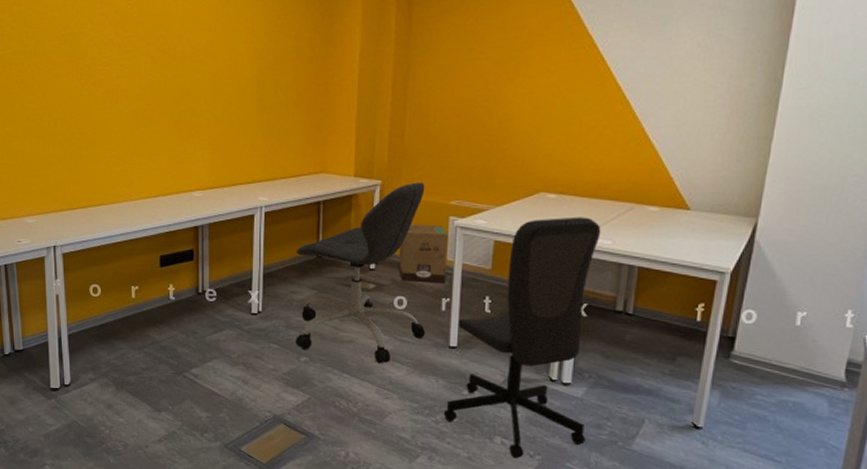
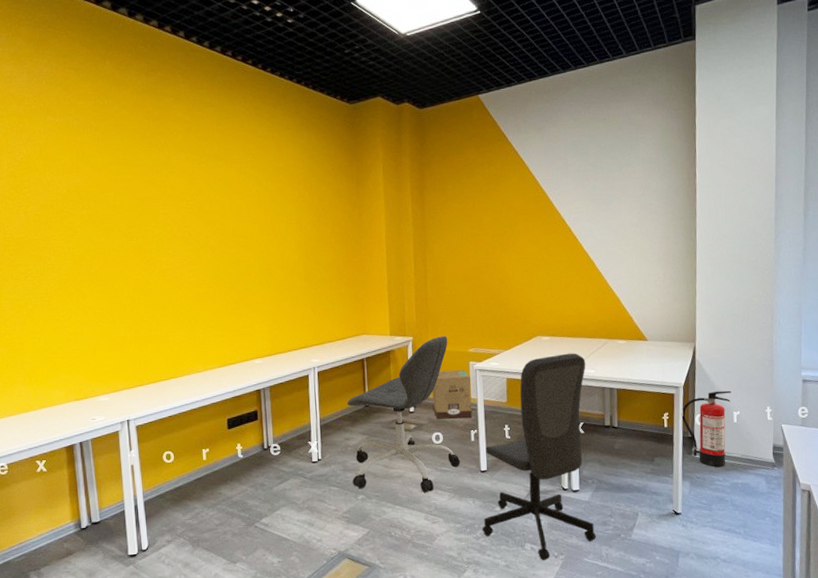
fire extinguisher: none [722,283,800,379] -> present [681,390,732,468]

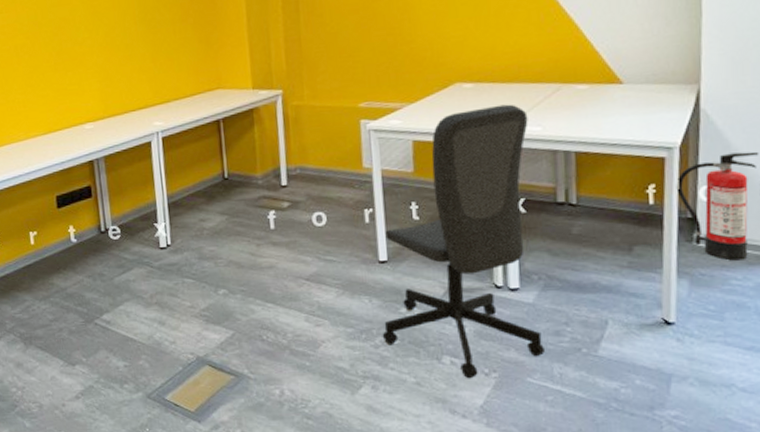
office chair: present [347,336,460,493] -> none [201,87,351,288]
cardboard box: present [432,370,472,420] -> none [311,131,366,195]

